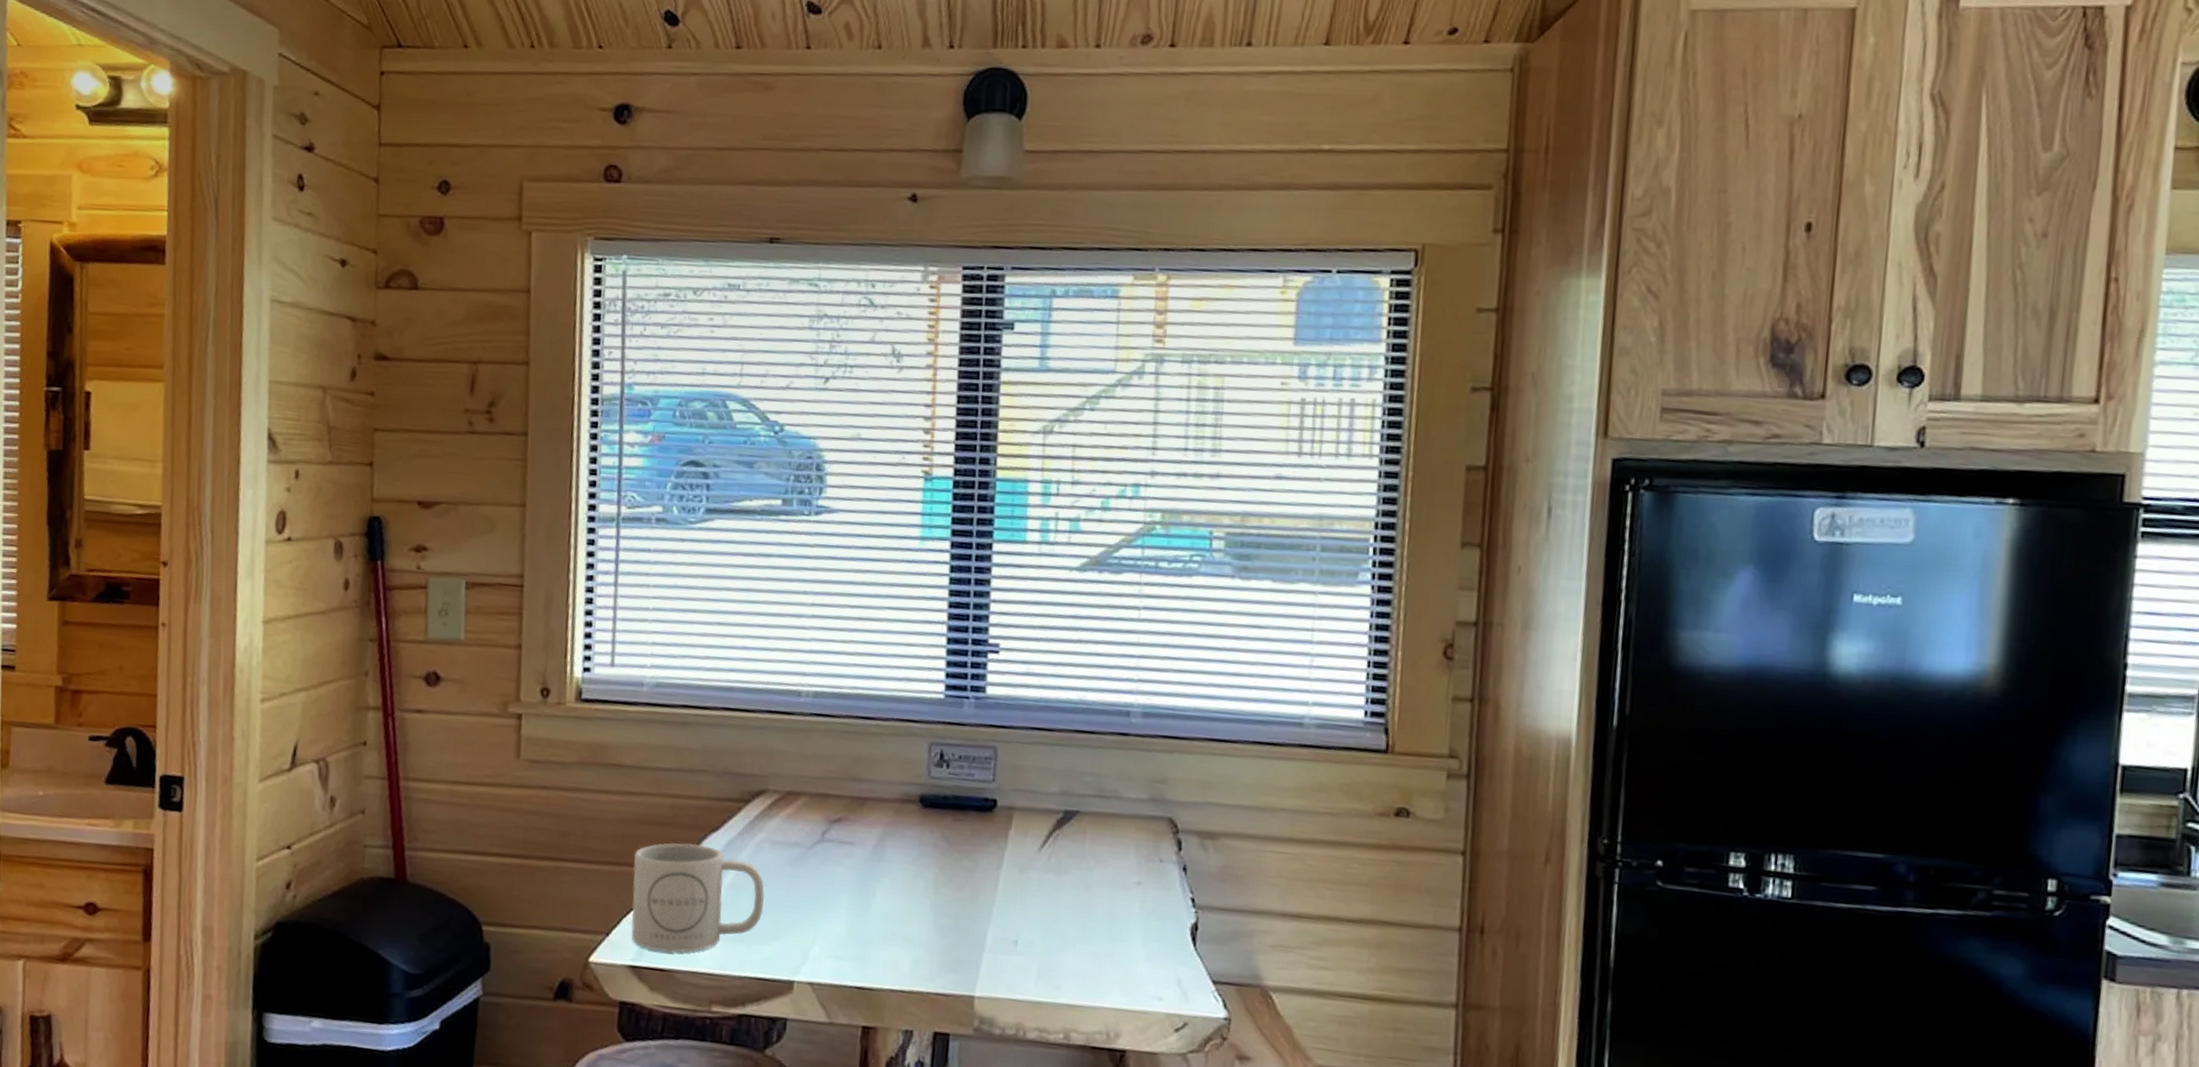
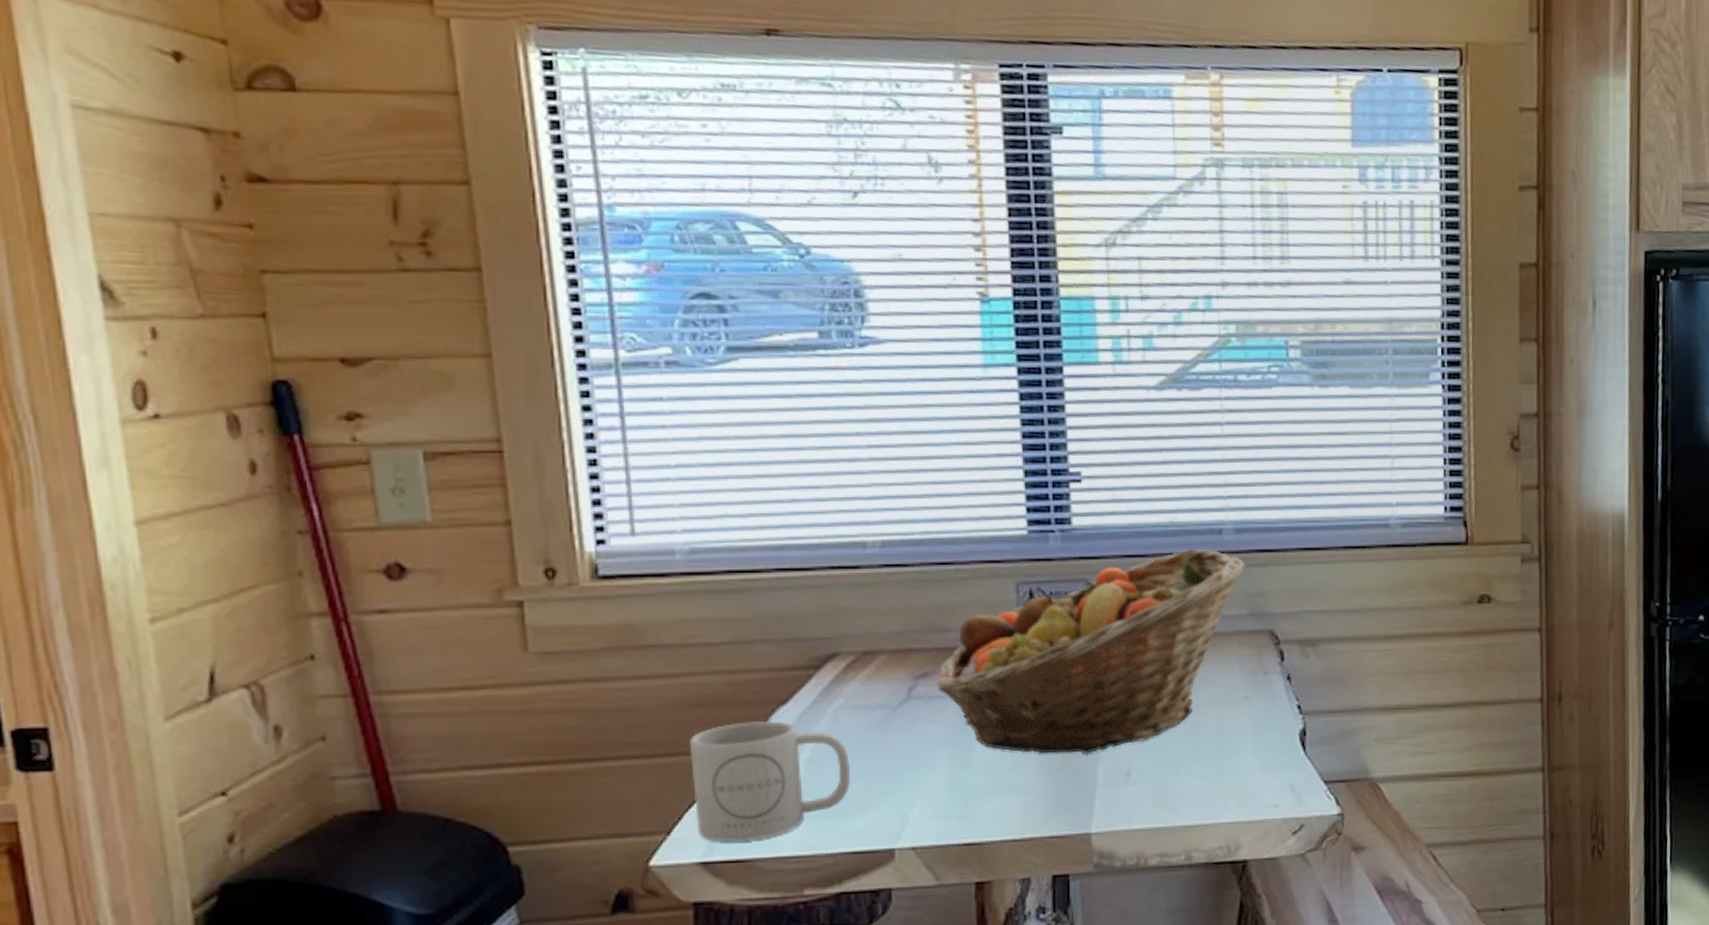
fruit basket: none [848,727,1152,918] -> present [937,548,1247,754]

